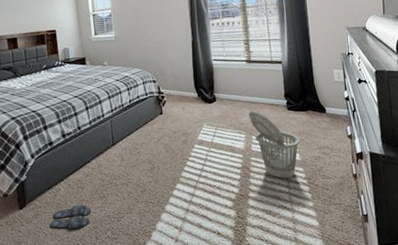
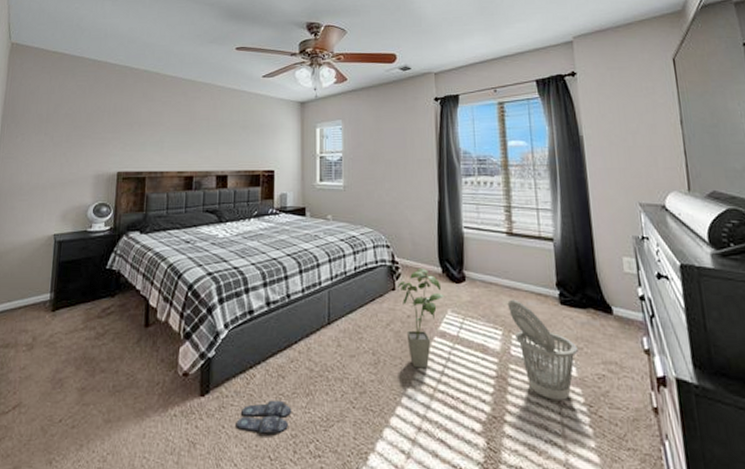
house plant: none [163,95,202,169] -> present [396,268,446,369]

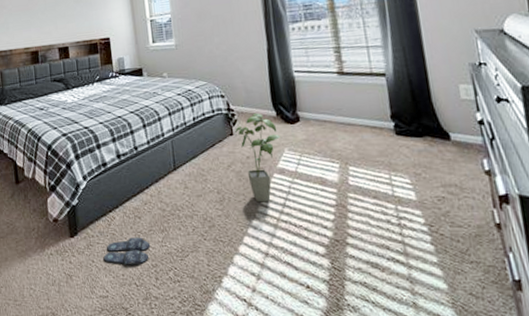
laundry basket: present [507,299,578,400] -> none [342,134,416,223]

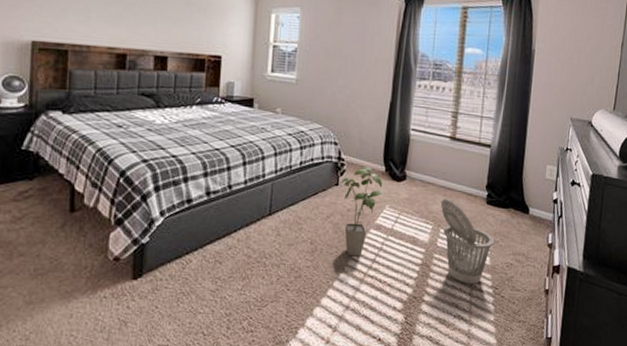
slippers: present [103,237,150,265] -> none [169,283,227,313]
laundry basket: none [342,134,416,223] -> present [440,198,495,284]

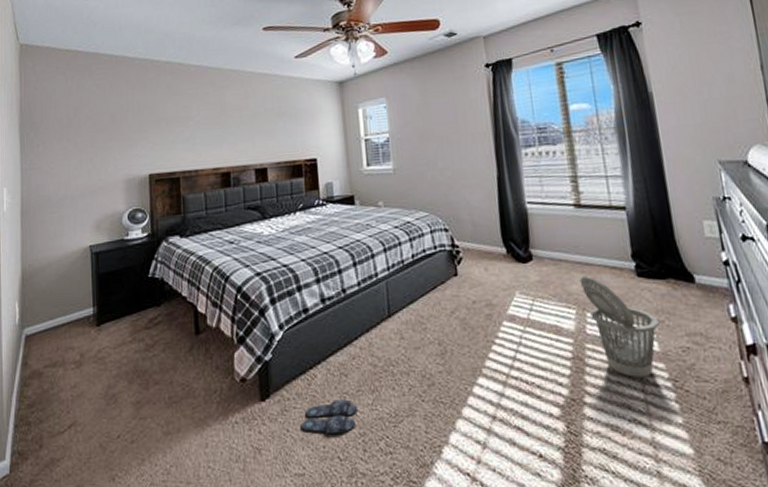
slippers: none [169,283,227,313] -> present [300,399,357,435]
house plant: present [340,165,386,257] -> none [459,249,513,356]

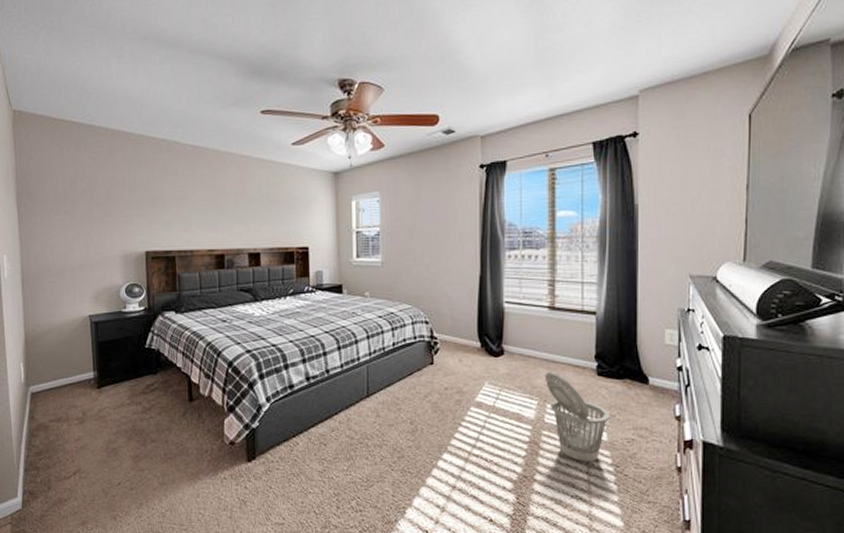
slippers: present [300,399,357,435] -> none [282,464,333,493]

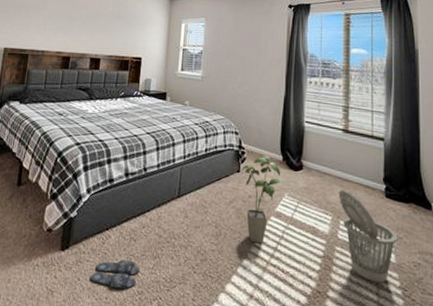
slippers: none [282,464,333,493] -> present [90,259,139,290]
house plant: none [435,342,484,435] -> present [241,154,285,244]

